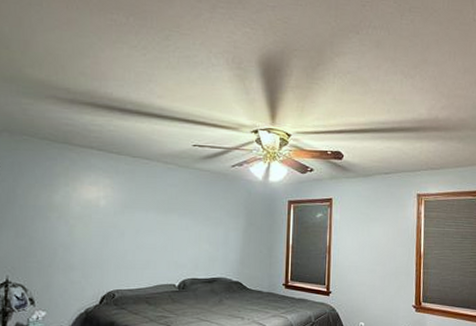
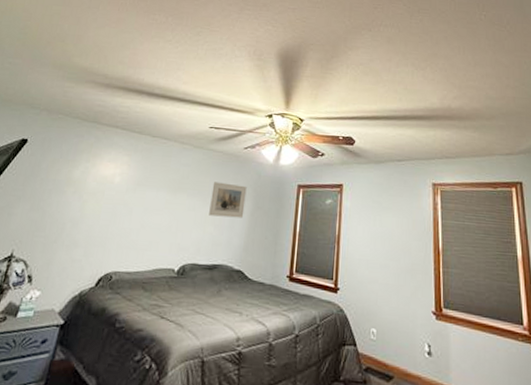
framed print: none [203,201,238,235] -> present [209,182,247,218]

